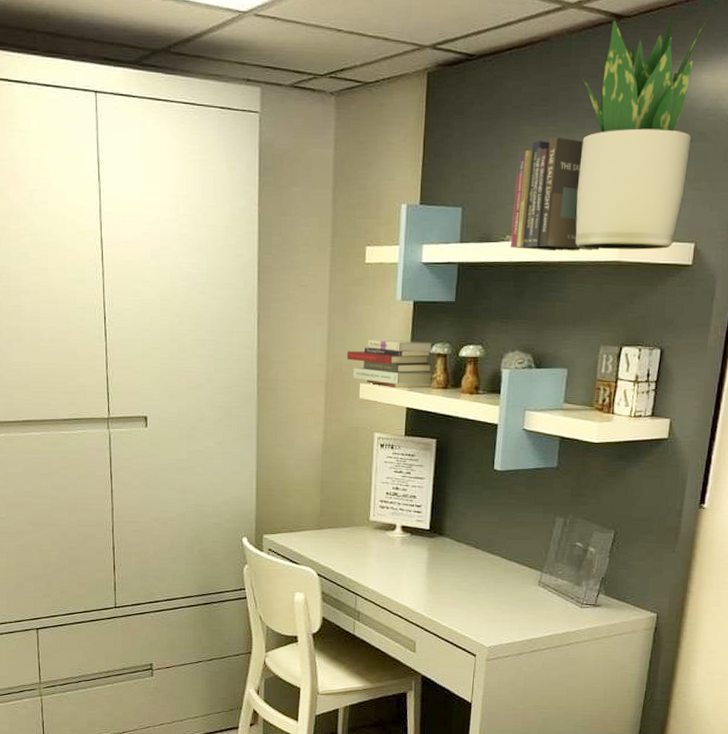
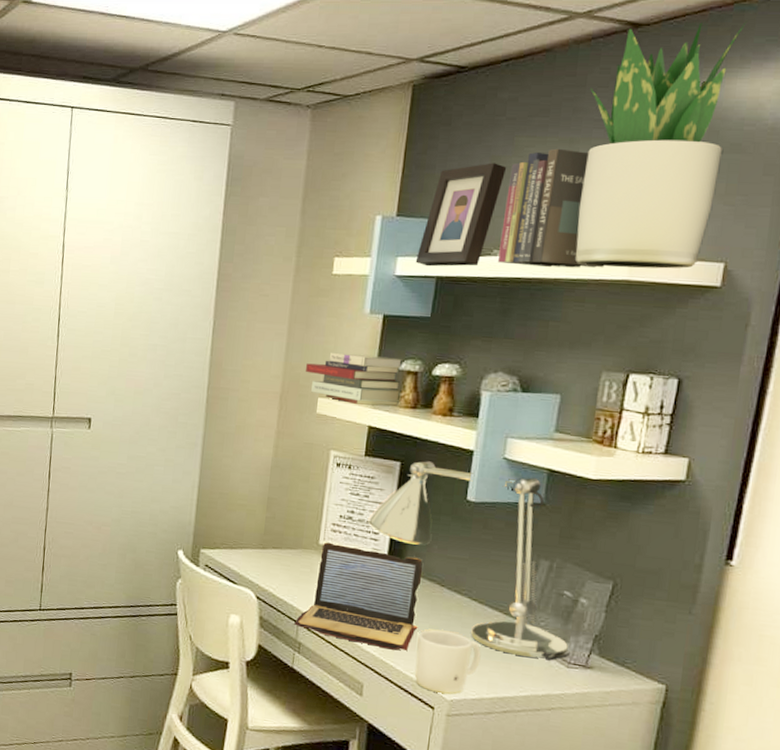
laptop: none [353,518,460,609] -> present [294,542,423,651]
desk lamp: none [412,436,584,604] -> present [369,461,571,661]
picture frame: none [439,151,515,253] -> present [415,163,507,267]
mug: none [458,587,512,642] -> present [414,629,481,694]

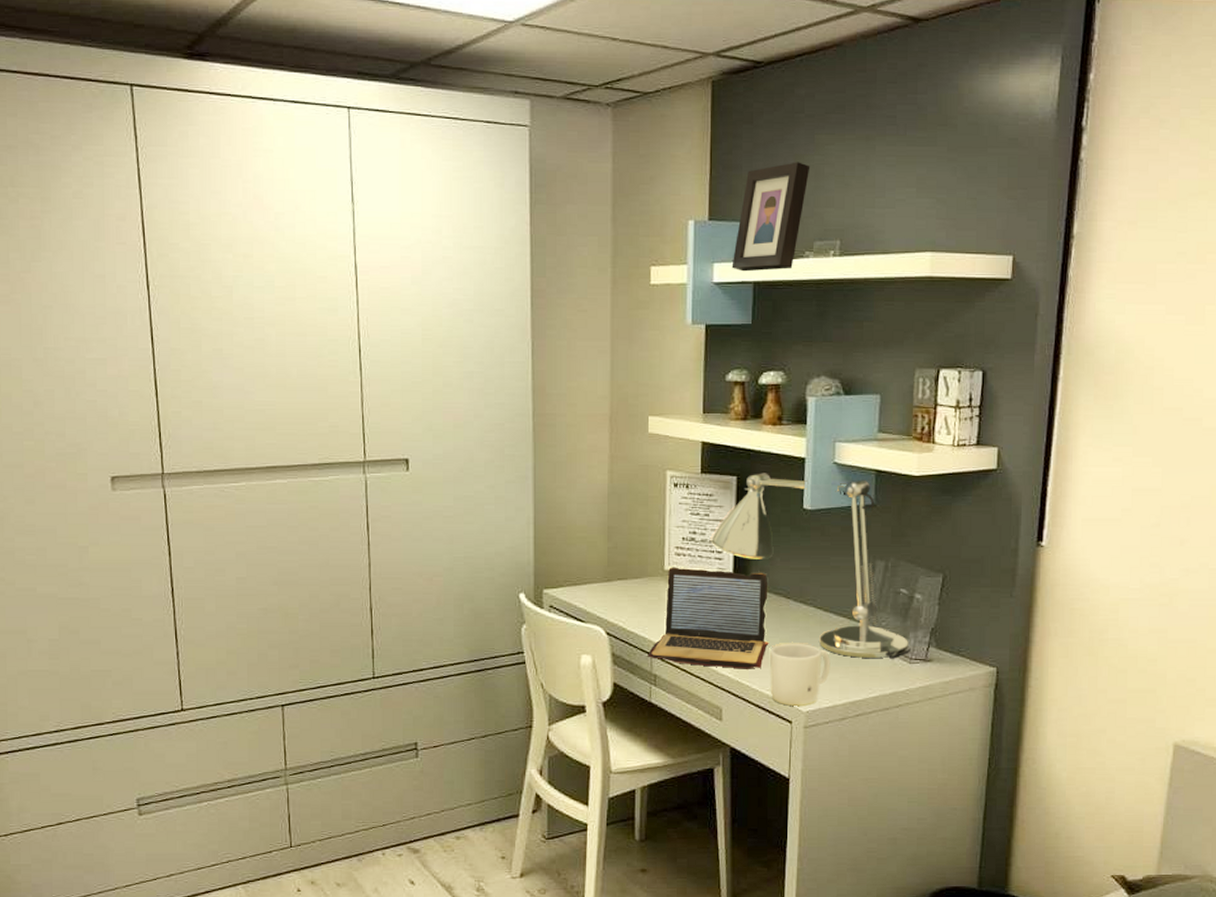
books: present [306,352,402,407] -> none [633,367,730,420]
books: present [498,148,605,268] -> none [811,146,909,268]
planter: present [575,21,747,269] -> none [880,17,1013,265]

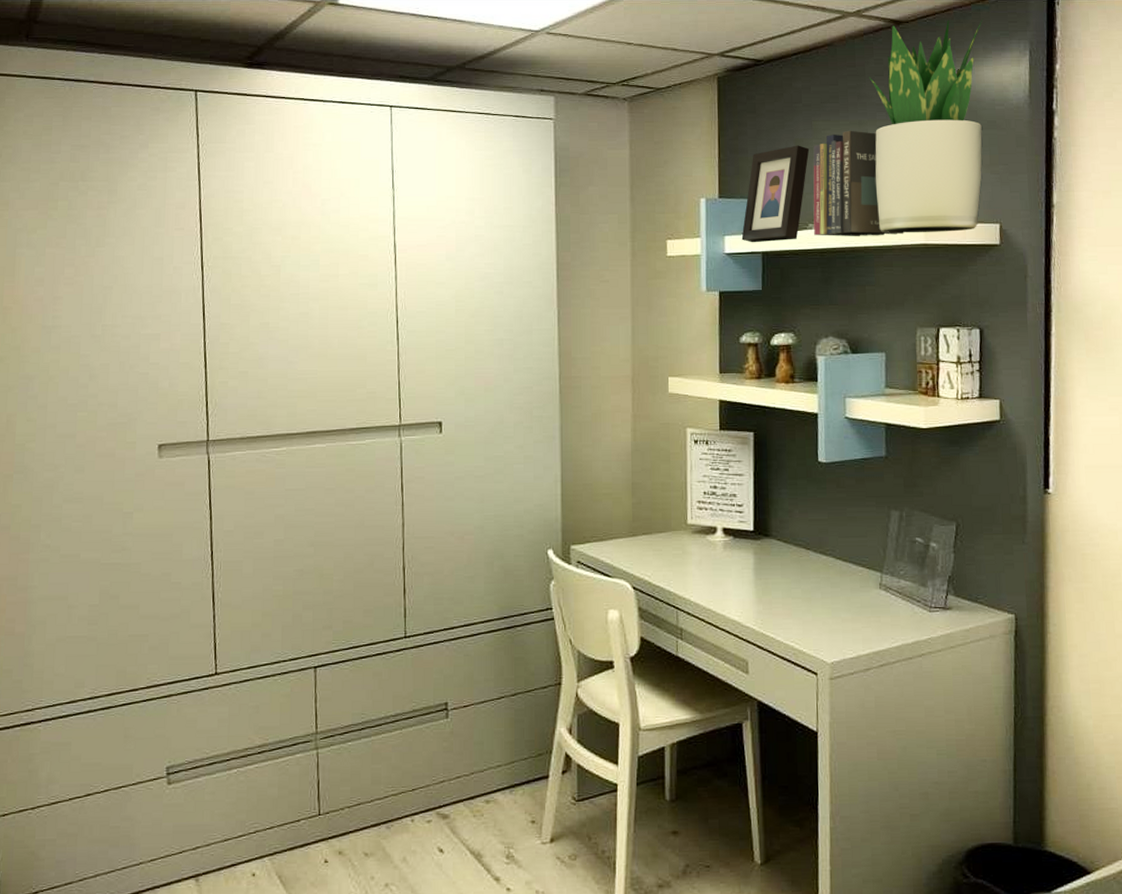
laptop: present [648,567,769,669] -> none [673,521,791,621]
desk lamp: present [712,473,912,659] -> none [732,428,931,608]
mug: present [770,643,831,706] -> none [793,593,853,657]
books: none [811,146,909,268] -> present [813,130,904,237]
planter: none [880,17,1013,265] -> present [869,18,983,233]

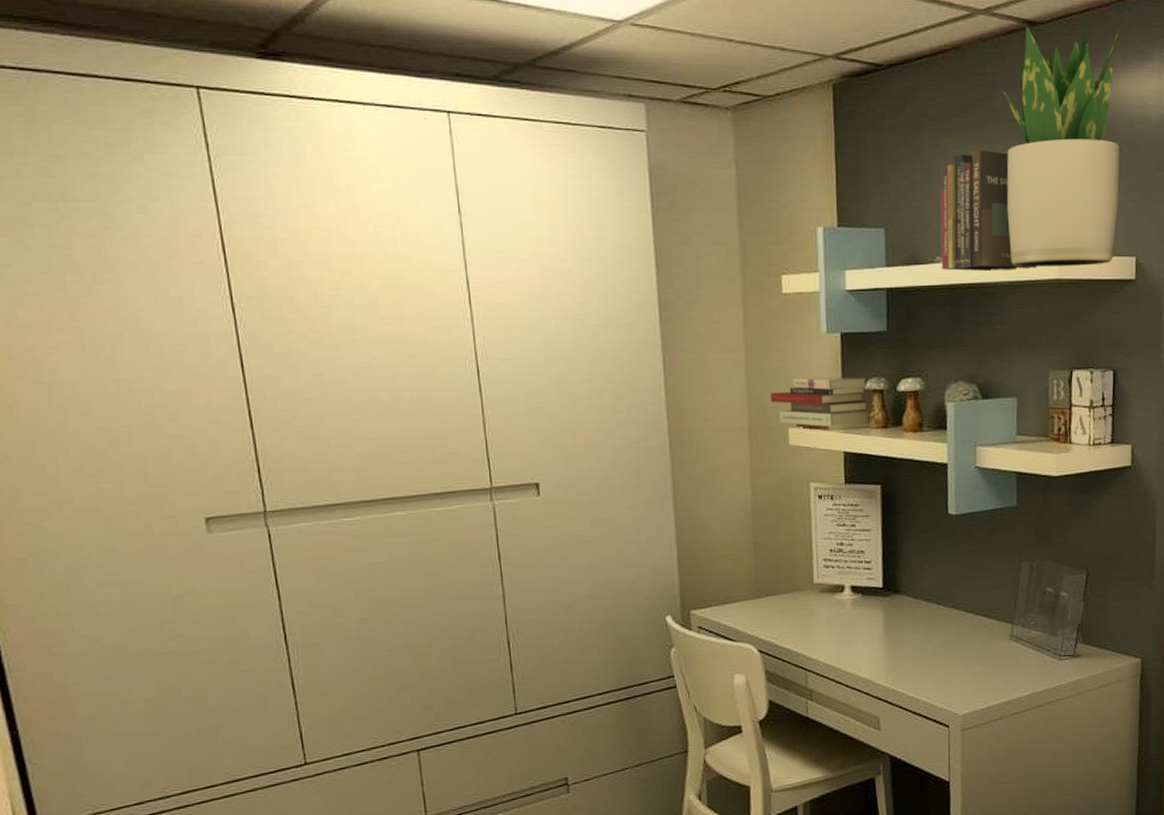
books: none [653,330,745,380] -> present [771,376,870,430]
picture frame: present [741,145,810,243] -> none [863,166,936,278]

